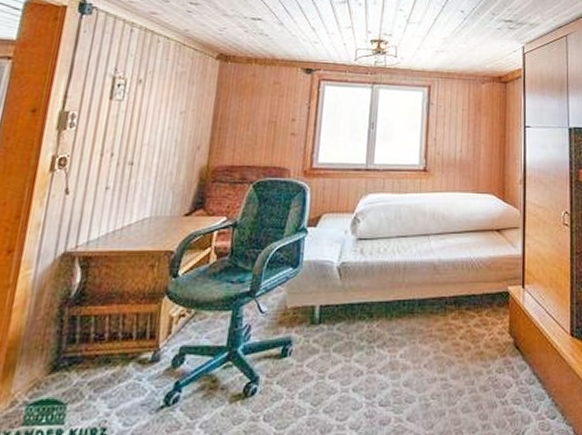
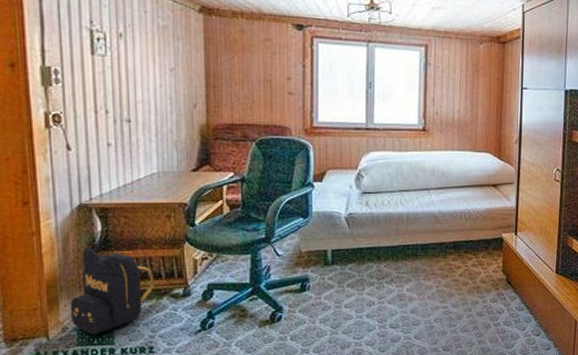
backpack: none [23,302,124,411] -> present [69,247,155,335]

